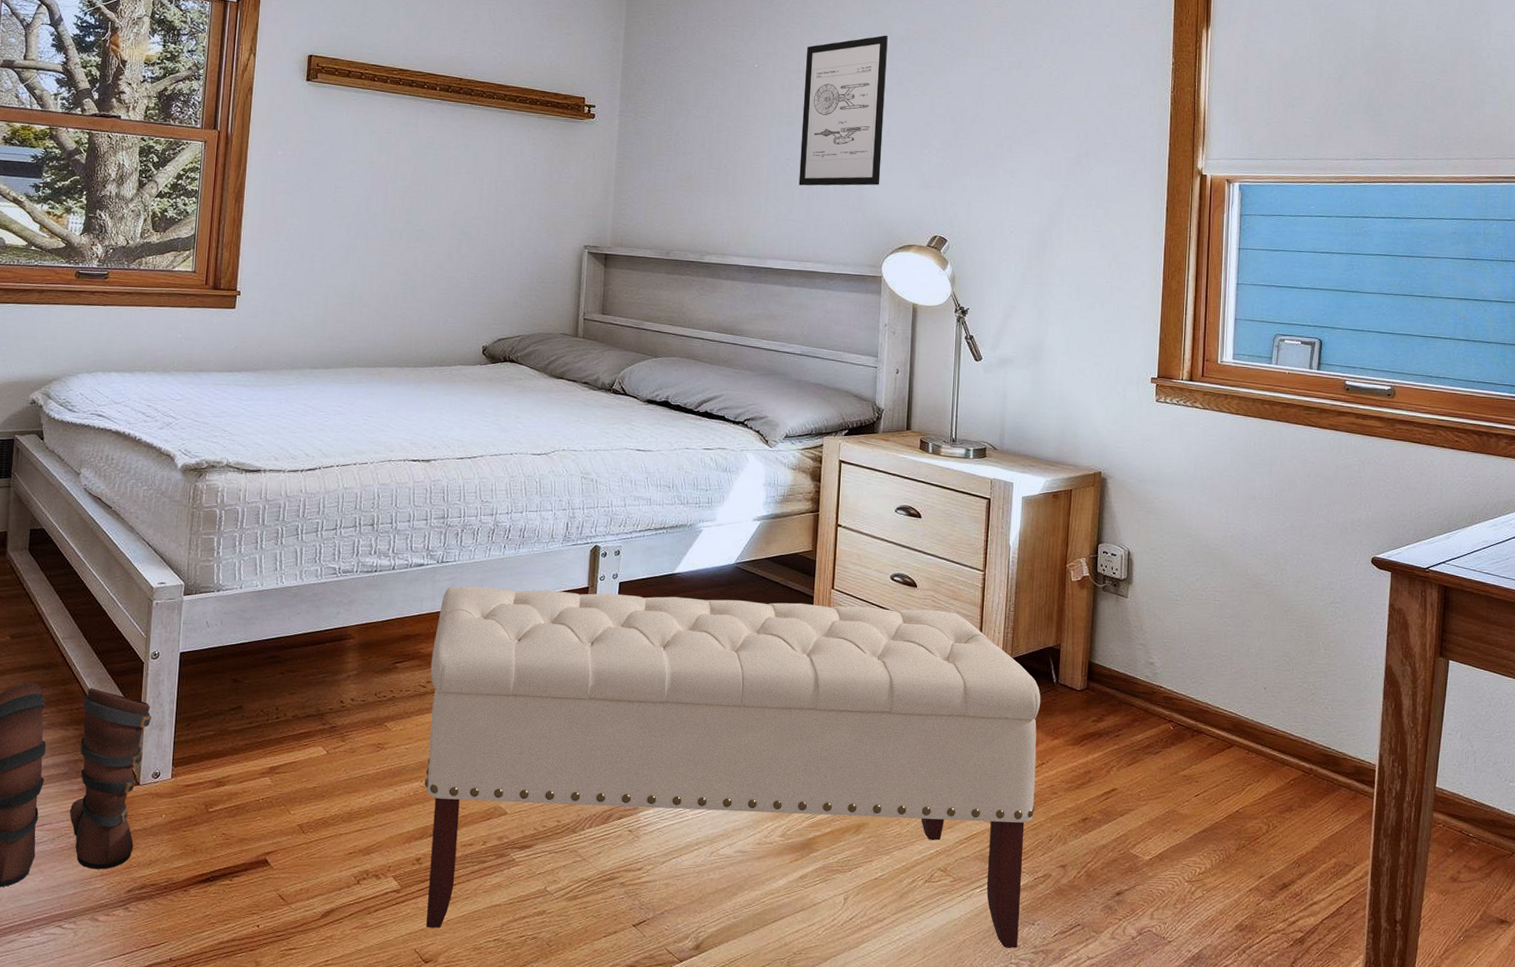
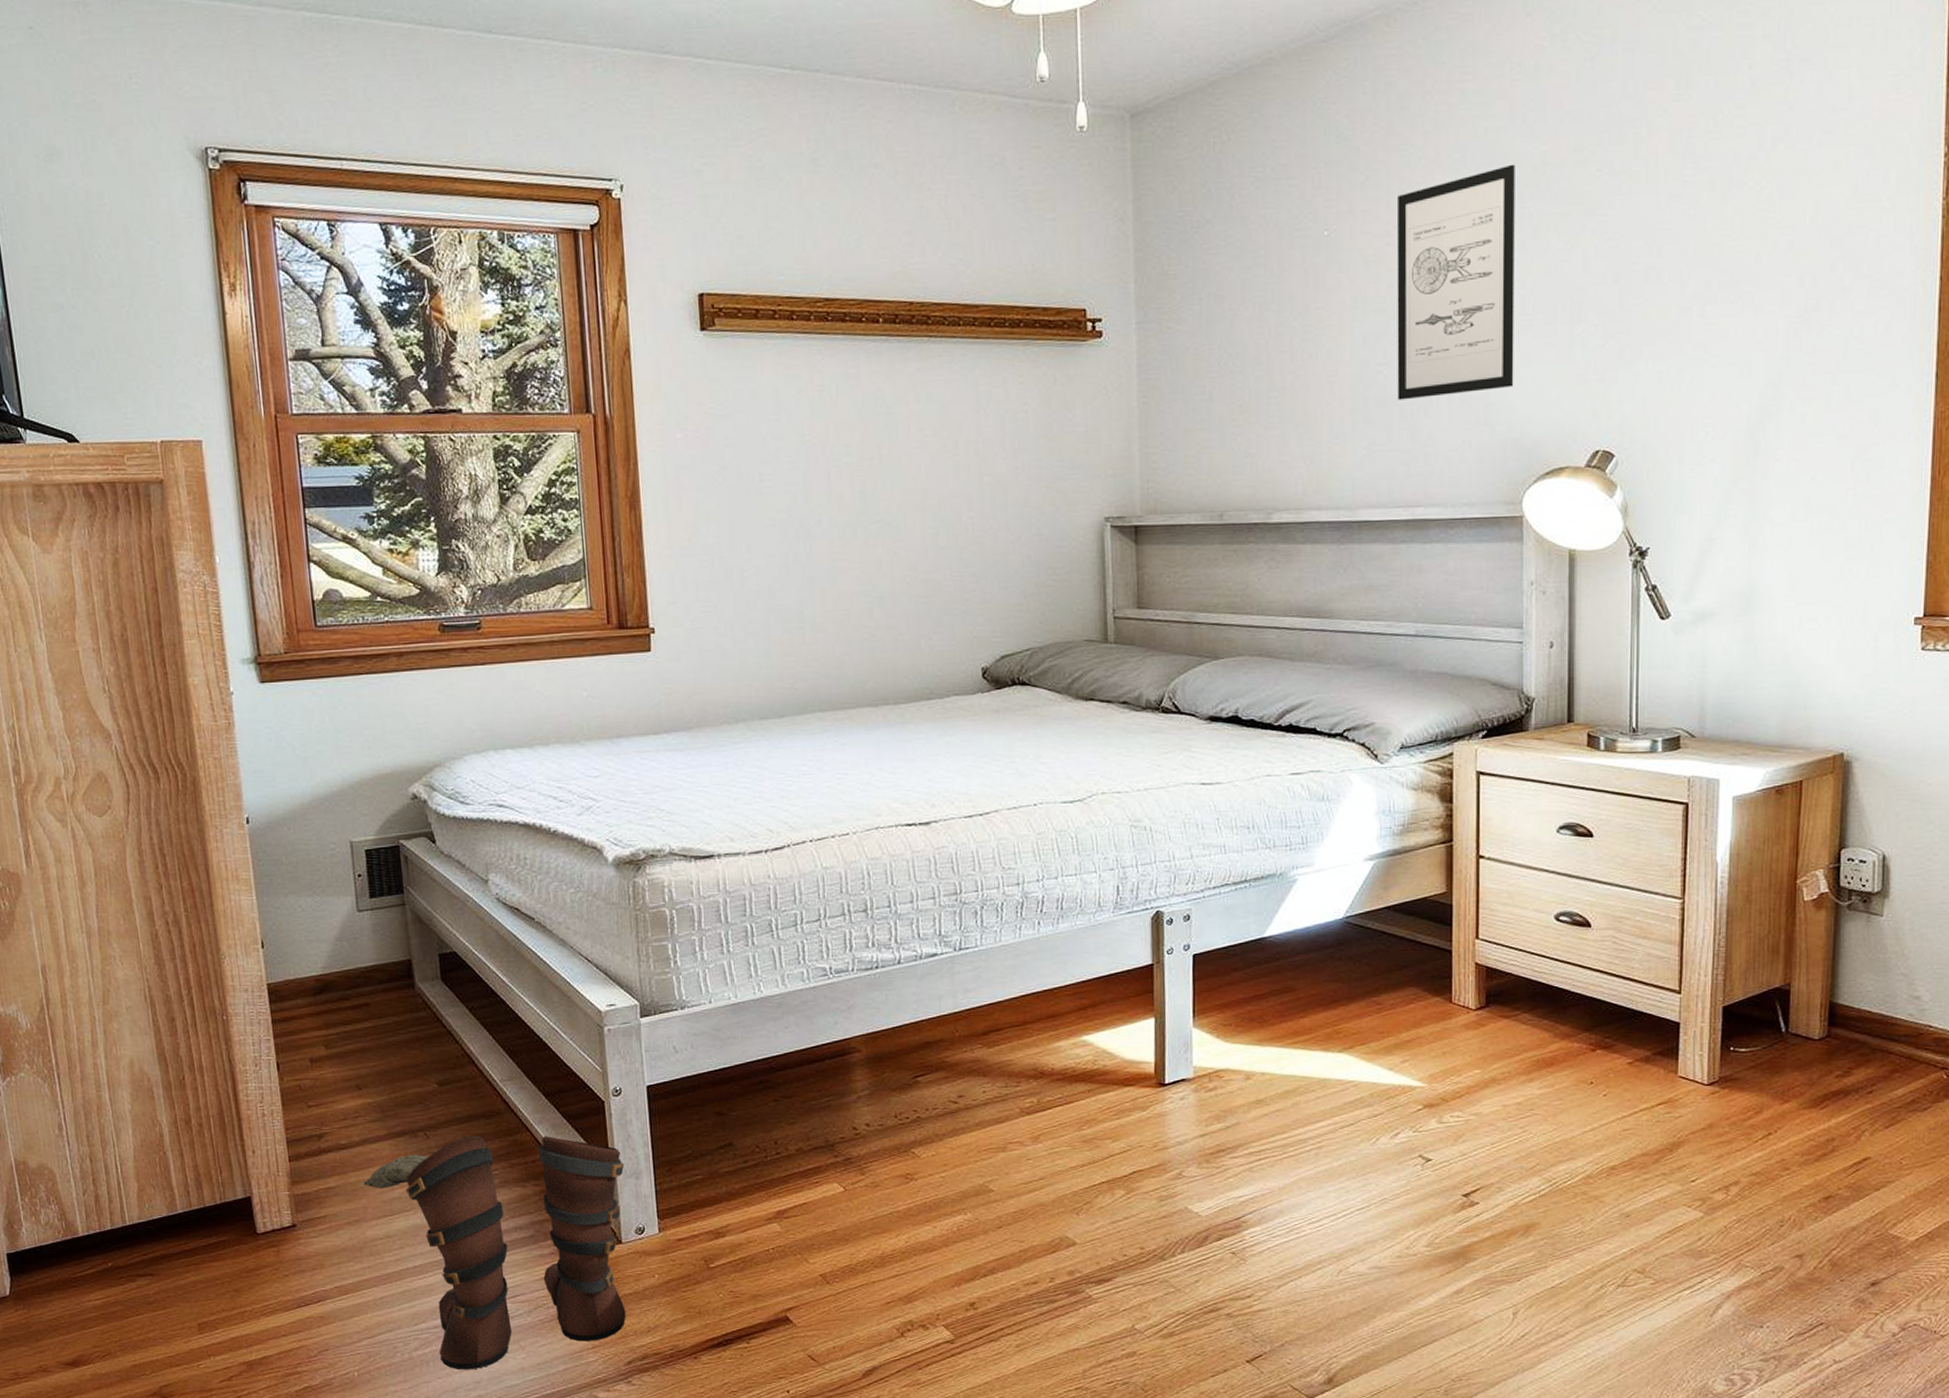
bench: present [424,586,1041,949] -> none [960,954,1765,1381]

